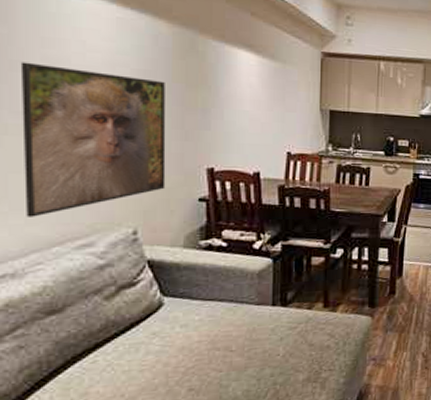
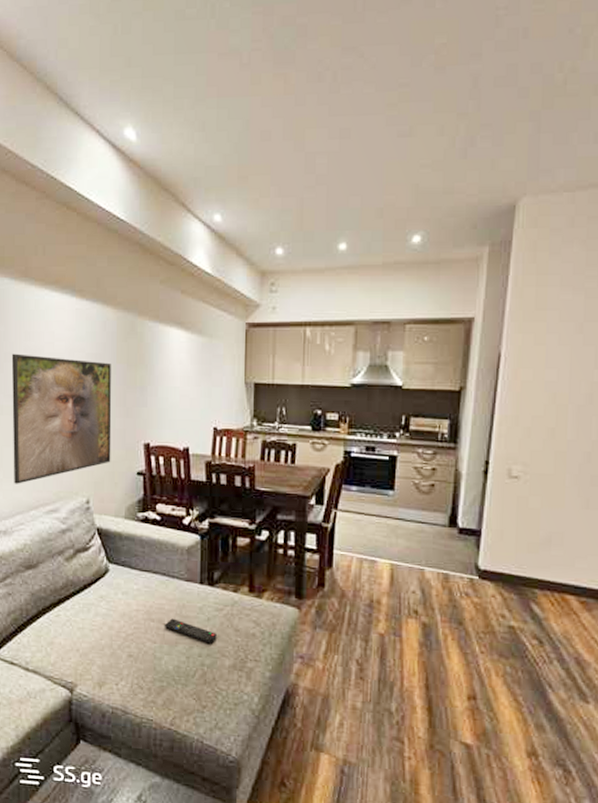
remote control: none [231,344,290,362] -> present [164,618,217,644]

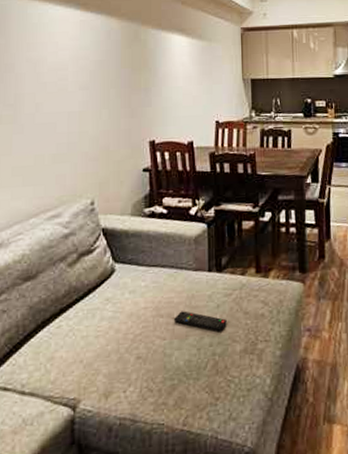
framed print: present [11,353,112,484] -> none [11,64,117,193]

